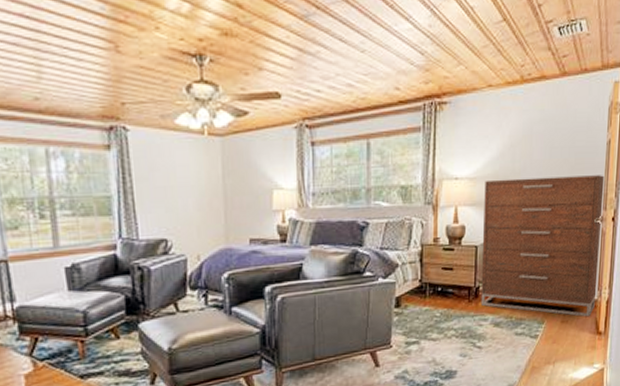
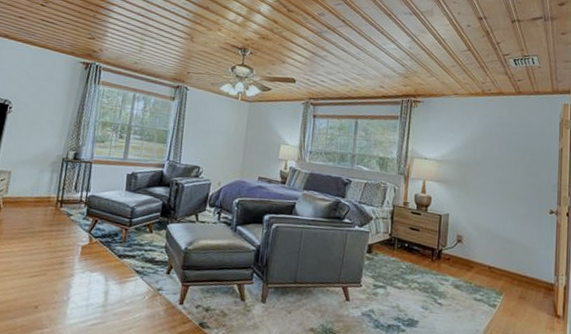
dresser: present [481,175,605,317] -> none [442,164,558,299]

